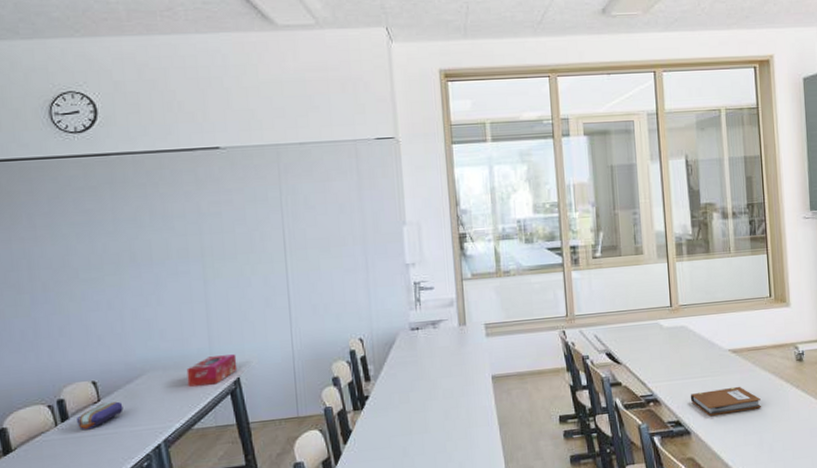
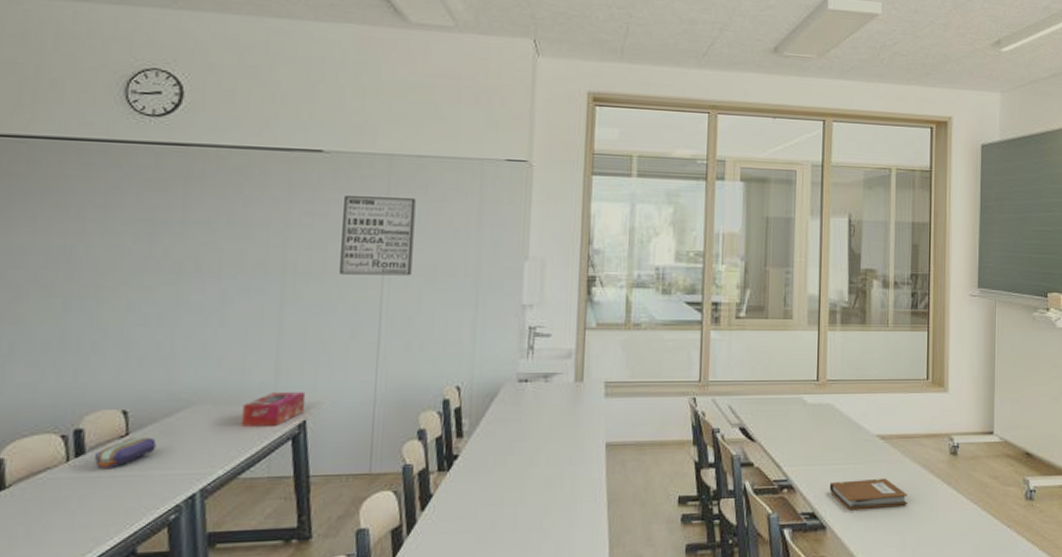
wall art: none [244,181,309,253] -> present [340,196,416,276]

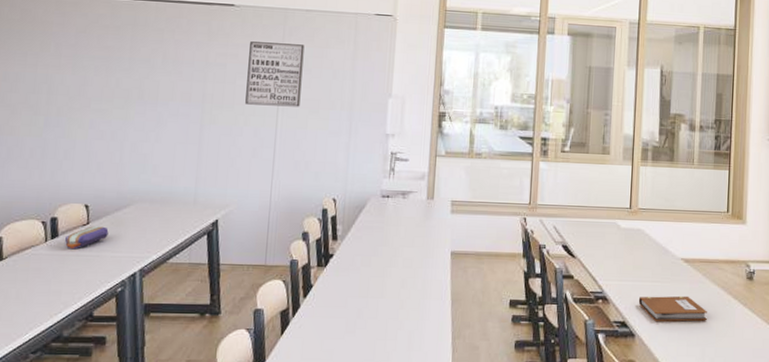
tissue box: present [241,392,306,427] -> none [170,196,219,223]

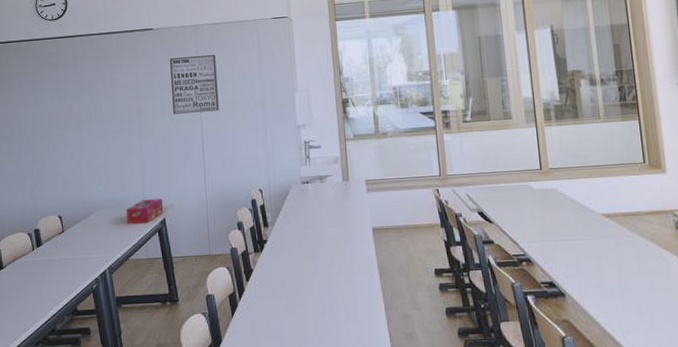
pencil case: present [65,226,109,250] -> none [47,233,80,255]
tissue box: none [170,196,219,223] -> present [126,199,164,224]
notebook: present [638,295,707,322] -> none [563,251,639,279]

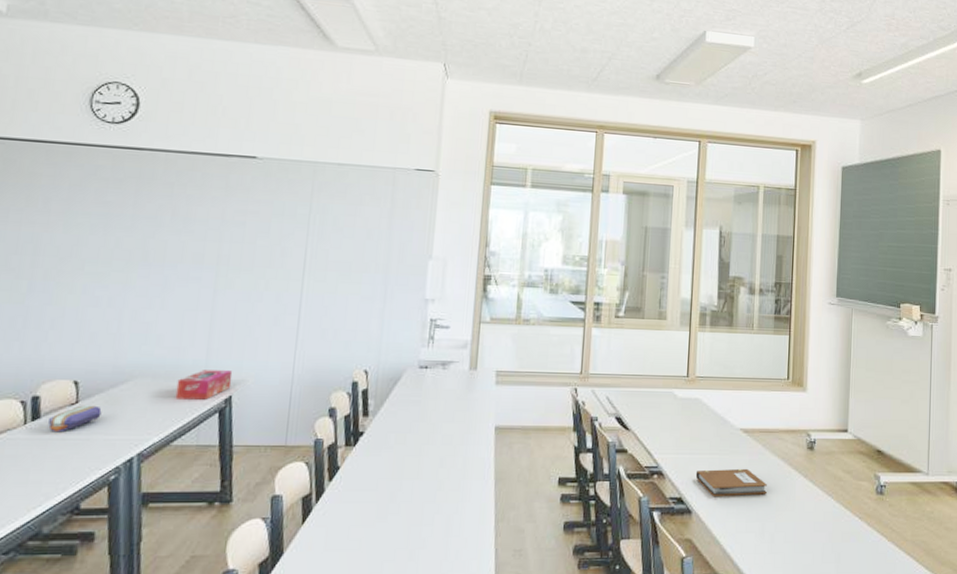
pencil case: none [47,233,80,255] -> present [48,405,102,433]
wall art: present [170,55,219,114] -> none [266,197,336,270]
notebook: none [563,251,639,279] -> present [695,468,767,496]

